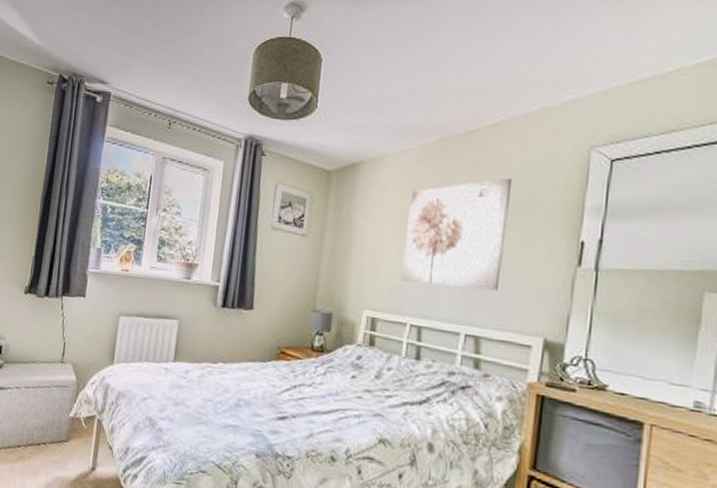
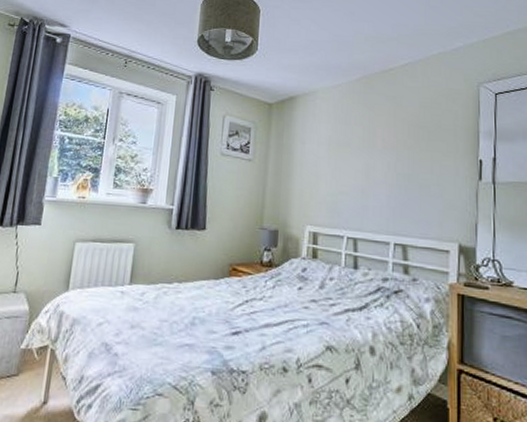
wall art: present [401,177,513,291] -> none [336,108,422,204]

